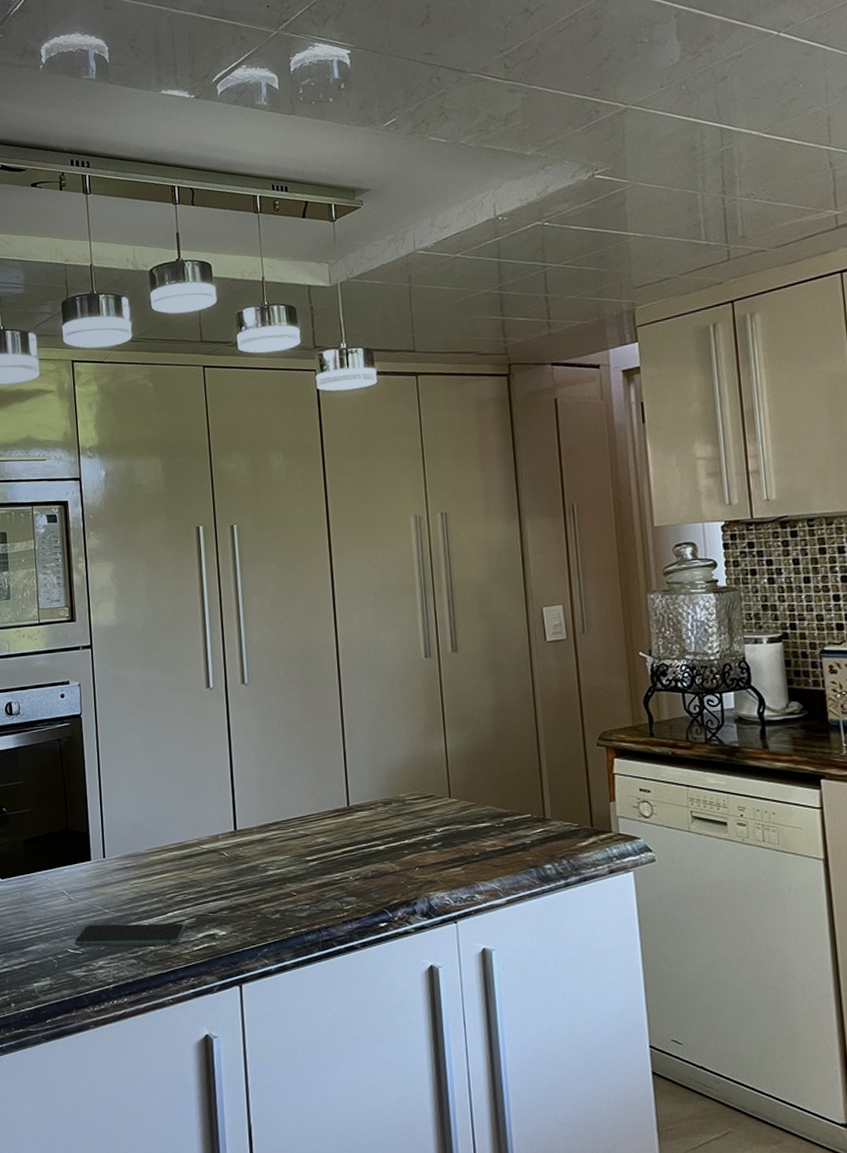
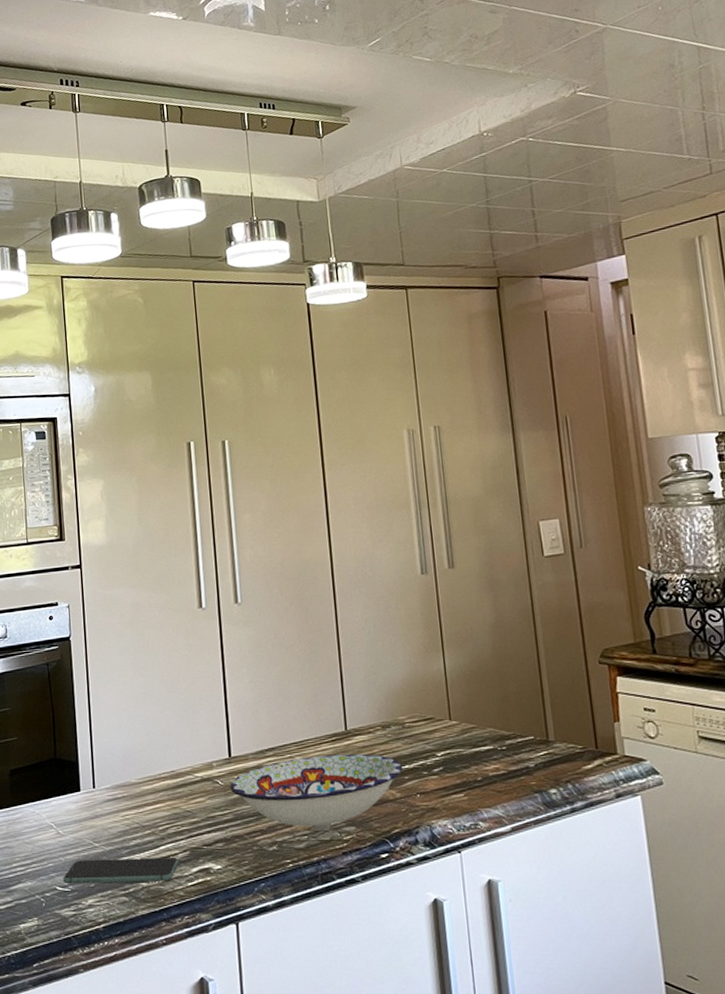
bowl: none [235,828,403,900] -> present [230,753,403,831]

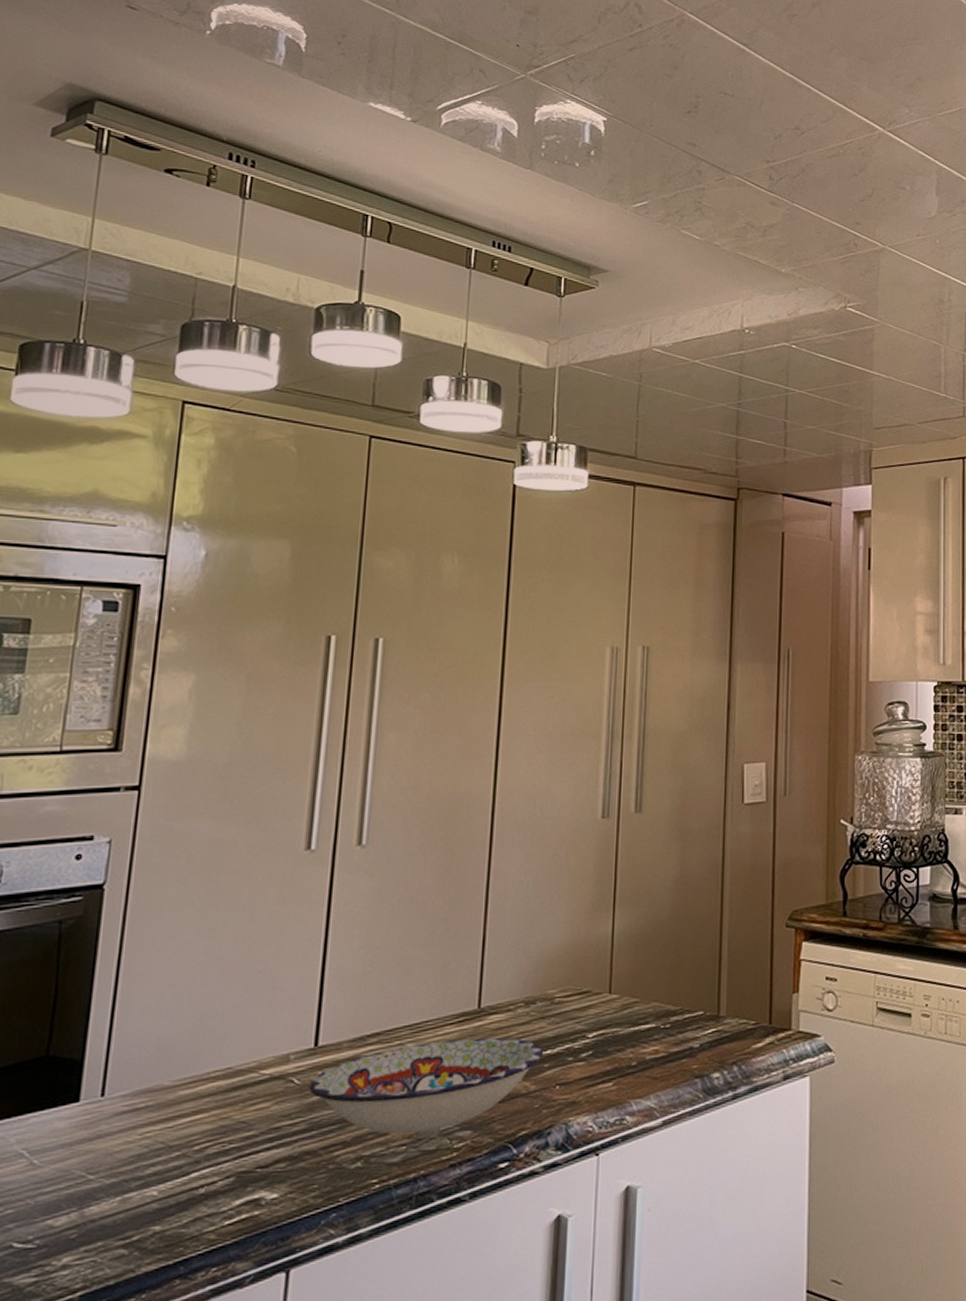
smartphone: present [62,858,179,884] -> none [25,1187,216,1238]

